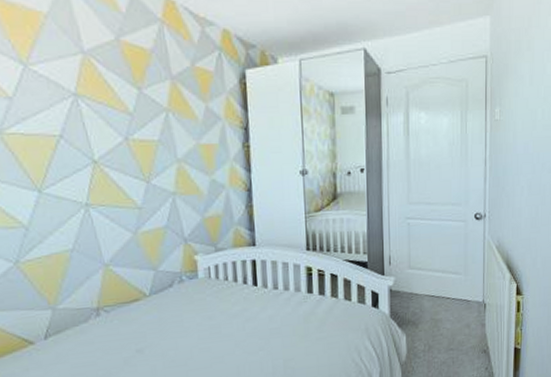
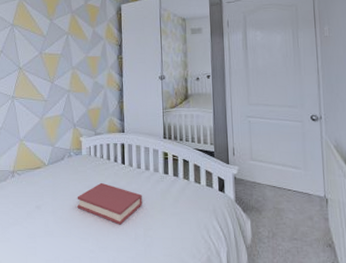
hardback book: none [194,311,281,360] -> present [77,182,142,225]

